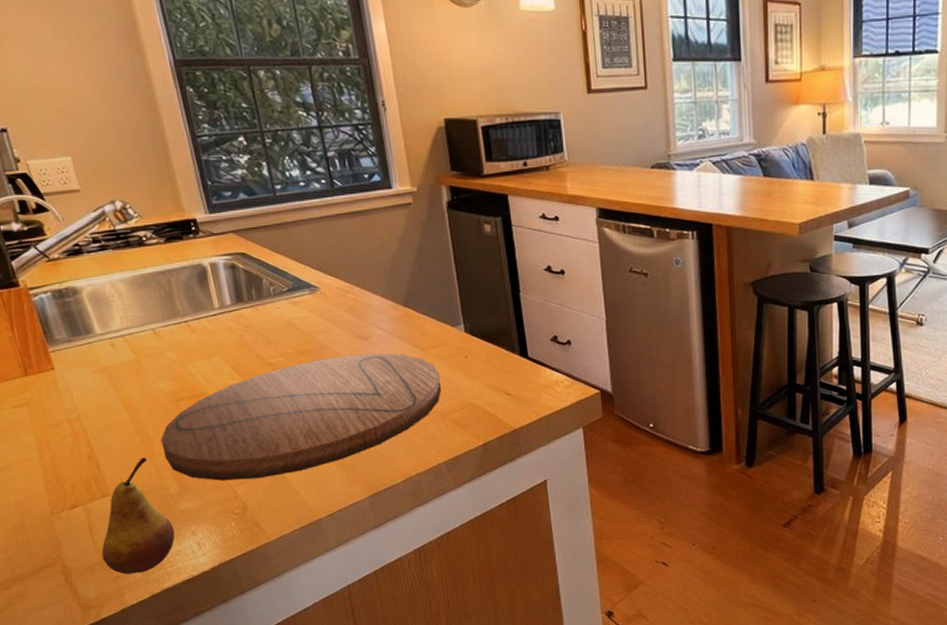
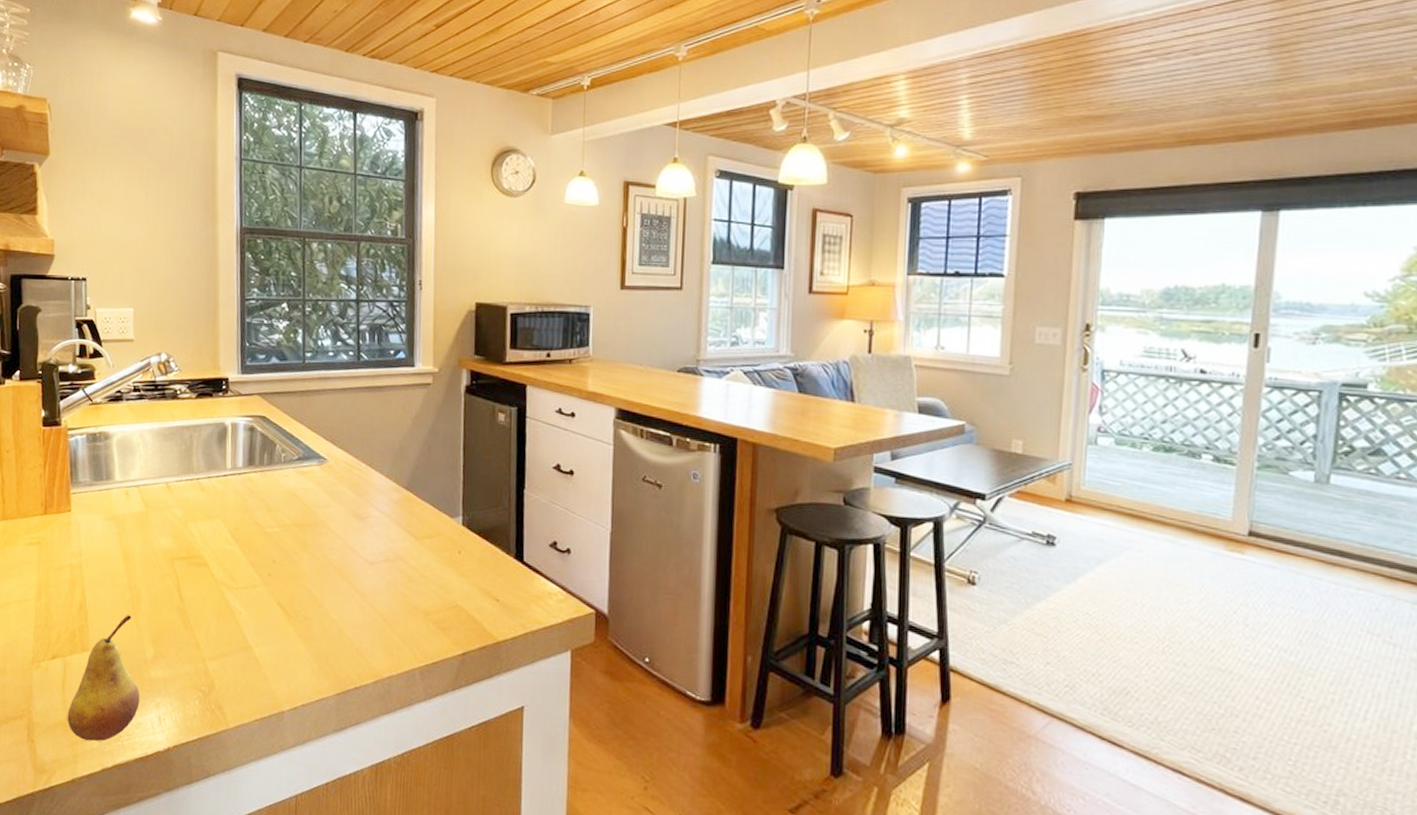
cutting board: present [160,353,442,481] -> none [148,534,430,656]

